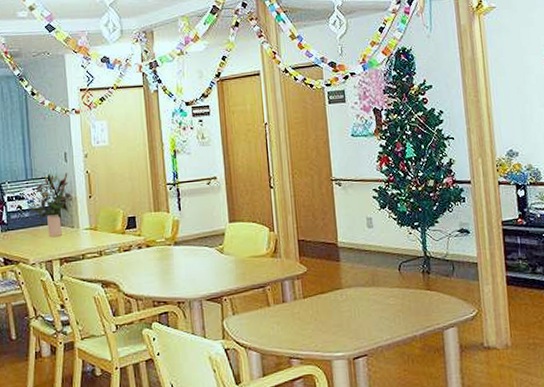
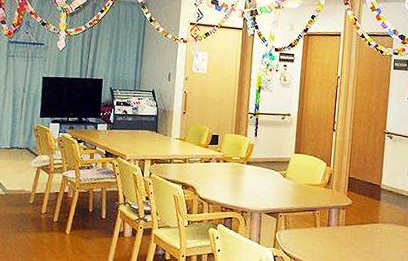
bouquet: present [30,172,73,238] -> none [133,88,170,142]

